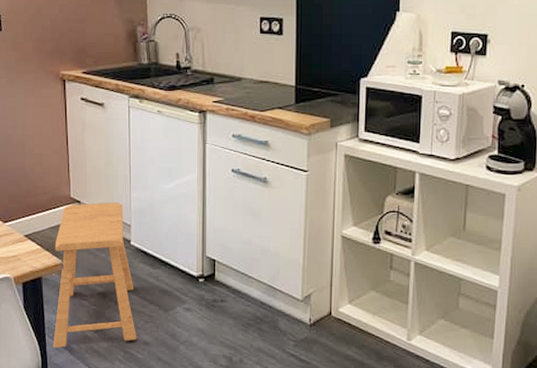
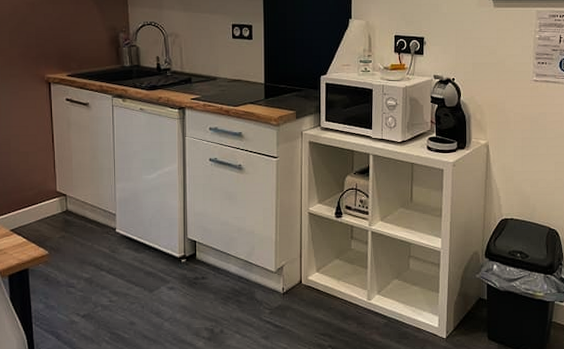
stool: present [53,202,136,348] -> none [40,193,123,335]

